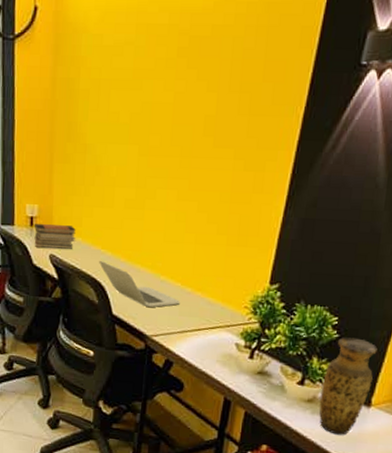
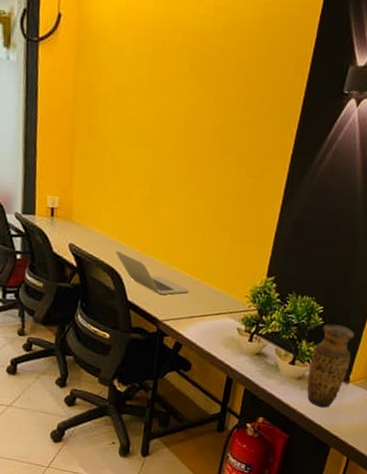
book stack: present [34,223,76,249] -> none [54,213,94,239]

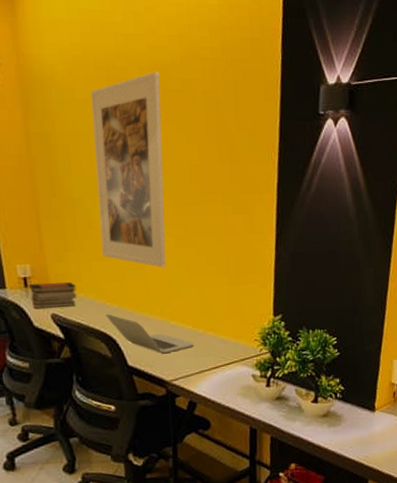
book stack: none [54,213,94,239] -> present [29,282,77,308]
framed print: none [122,37,200,217] -> present [91,71,166,268]
vase: present [307,324,355,408] -> none [332,353,373,441]

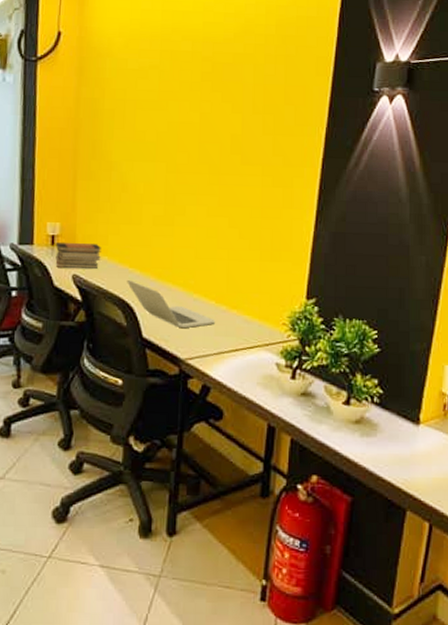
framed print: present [91,71,166,268] -> none [132,45,211,237]

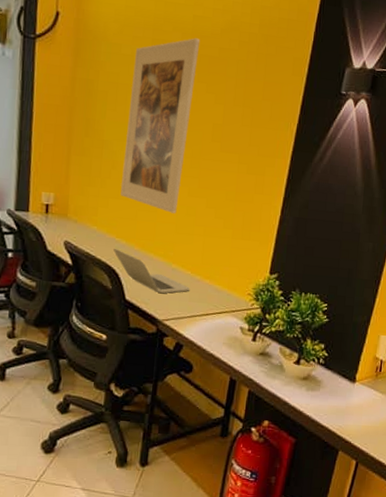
book stack: present [55,241,101,269] -> none [49,210,91,237]
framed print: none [132,45,211,237] -> present [120,38,199,214]

